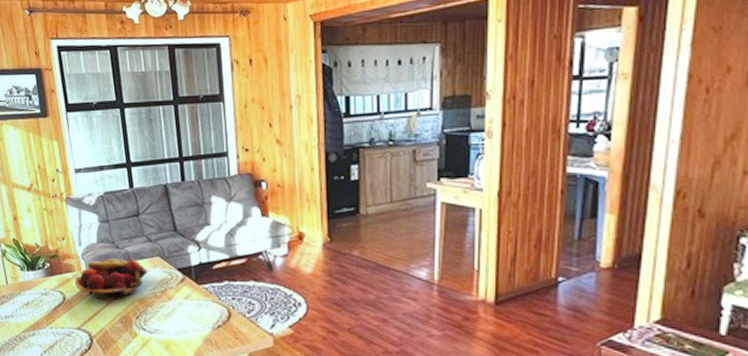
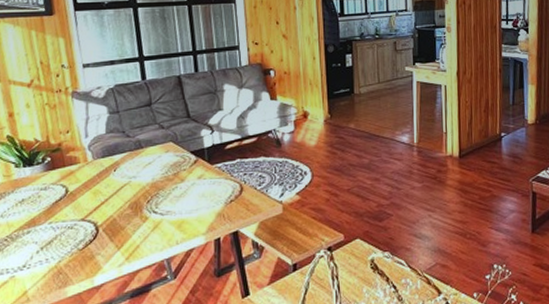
fruit basket: present [75,259,148,302] -> none [79,147,160,190]

